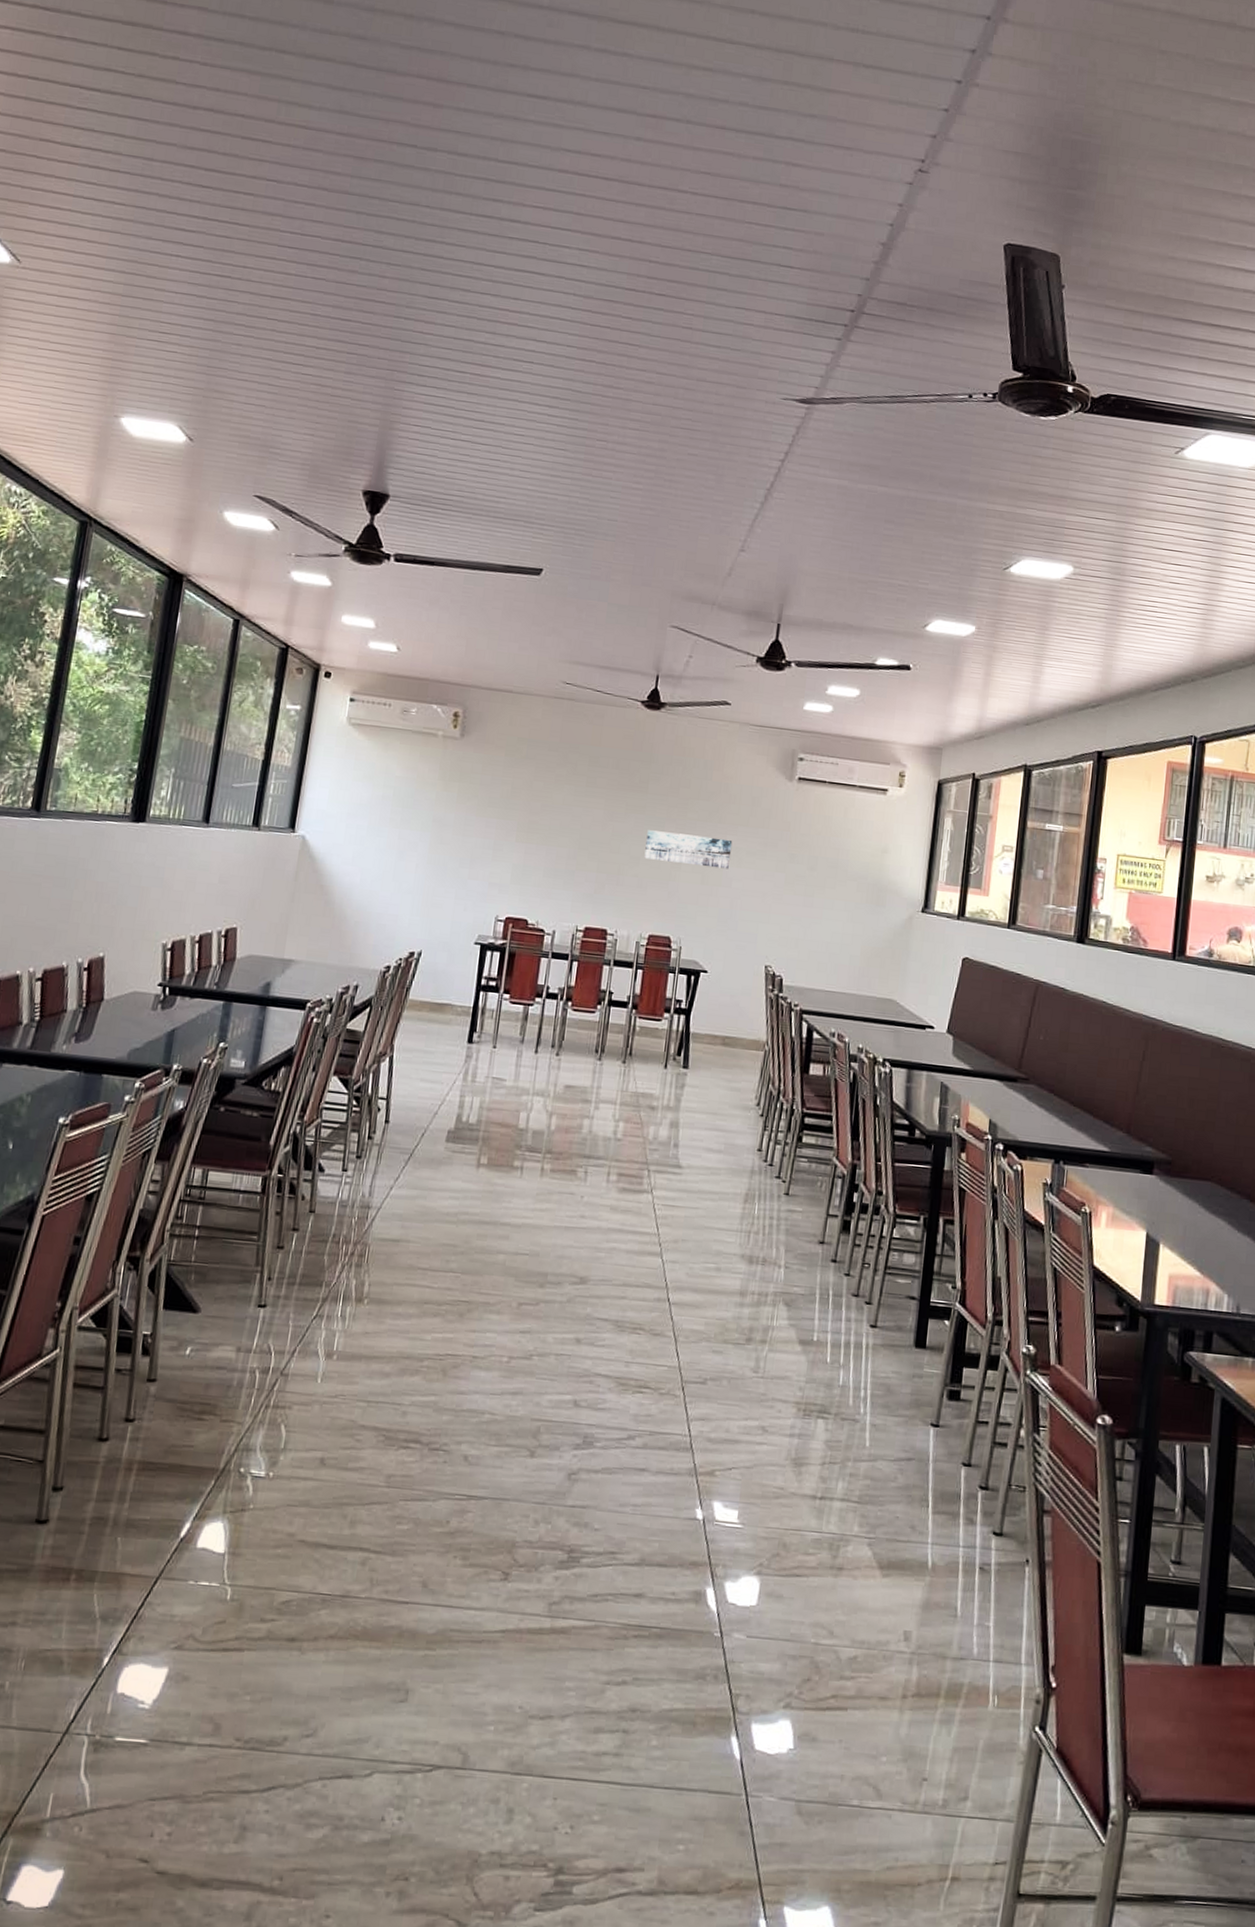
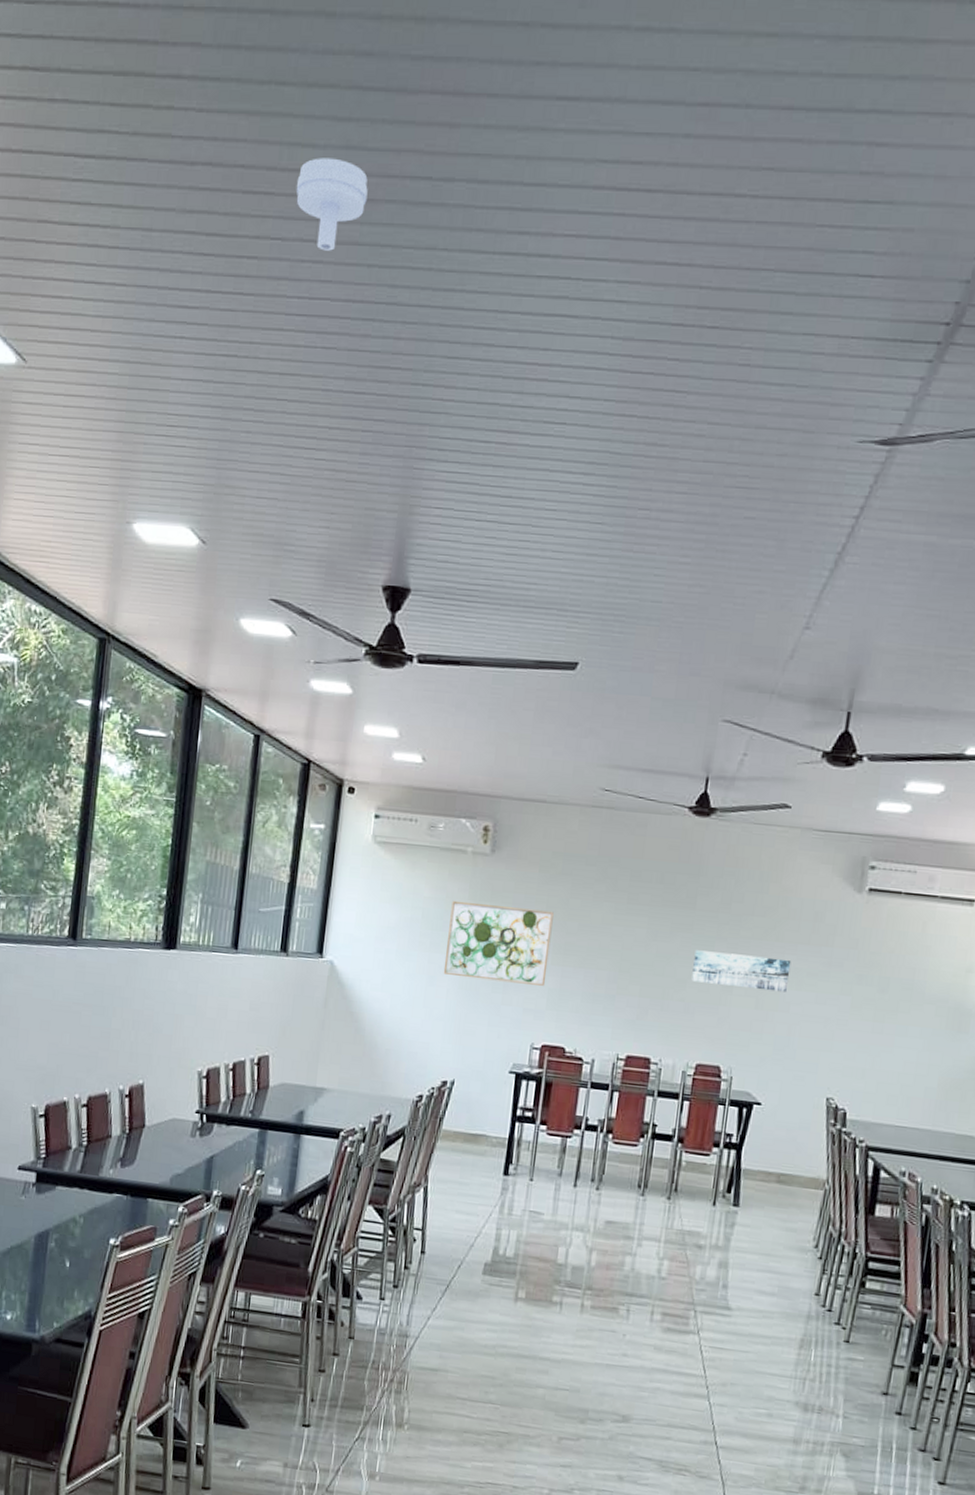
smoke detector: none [292,117,359,197] -> present [296,158,368,251]
wall art: none [412,780,519,862] -> present [443,900,554,986]

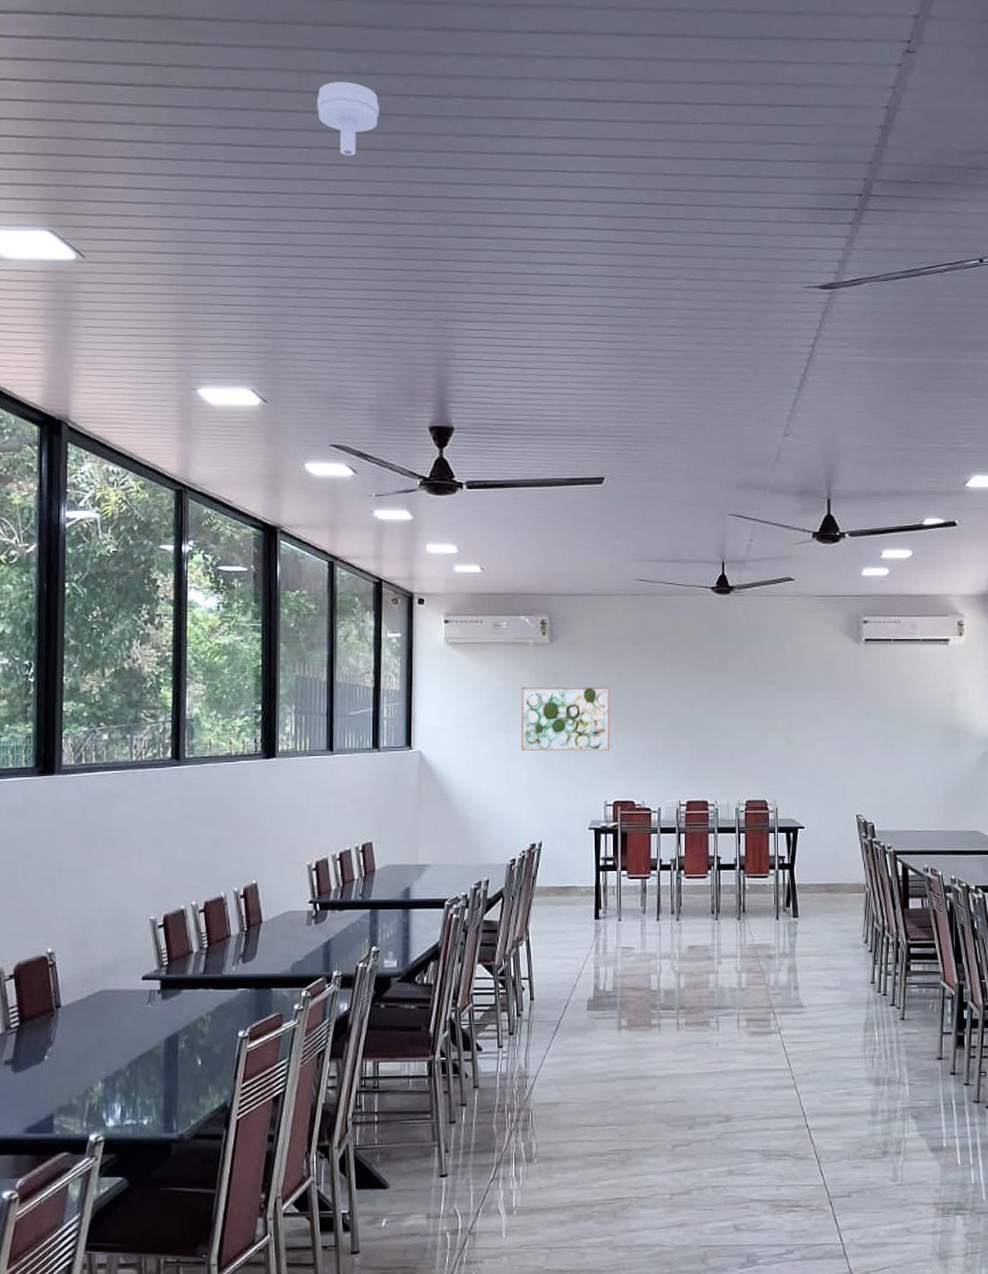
wall art: present [691,950,792,993] -> none [732,704,812,732]

